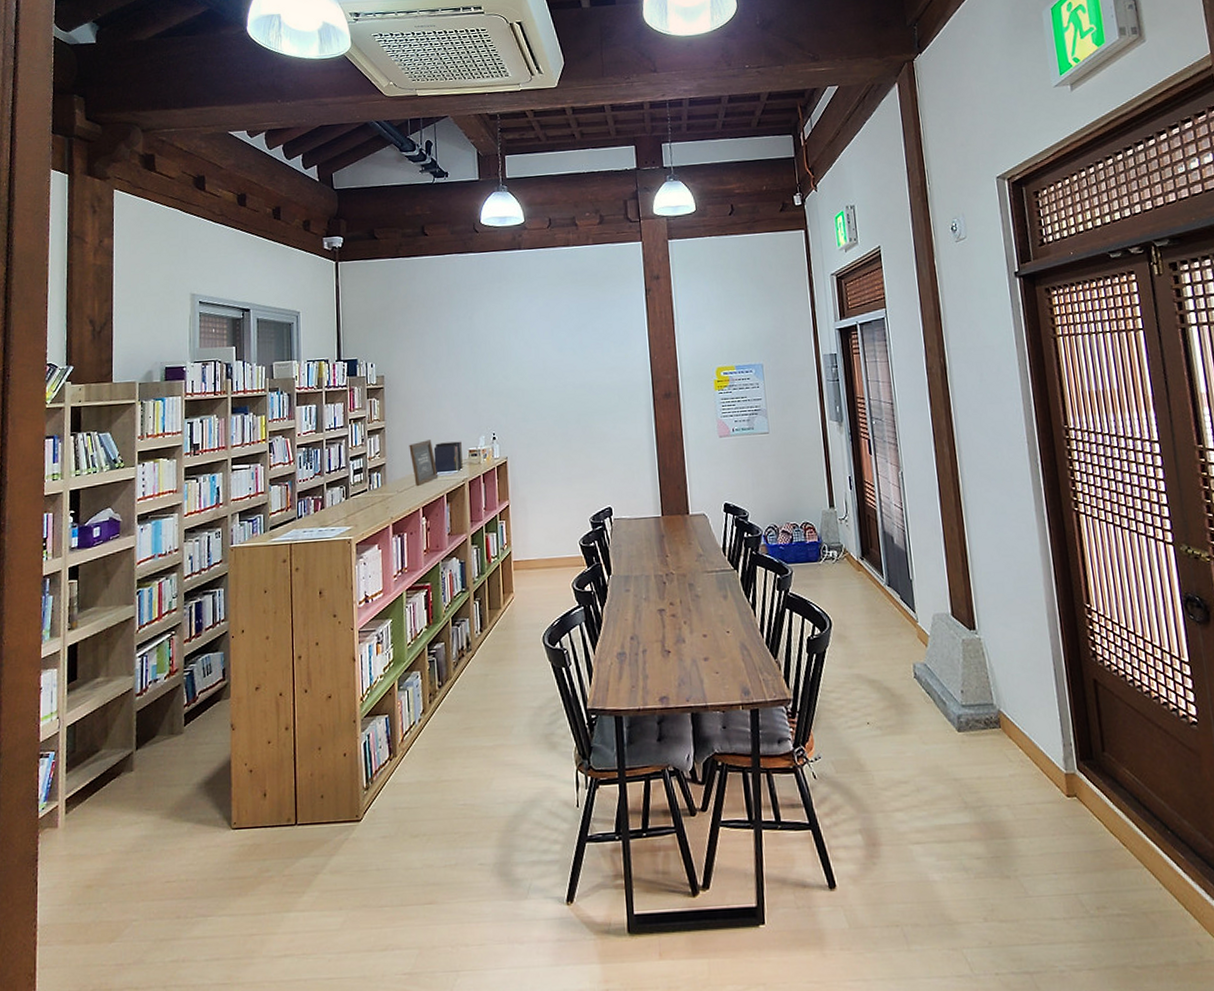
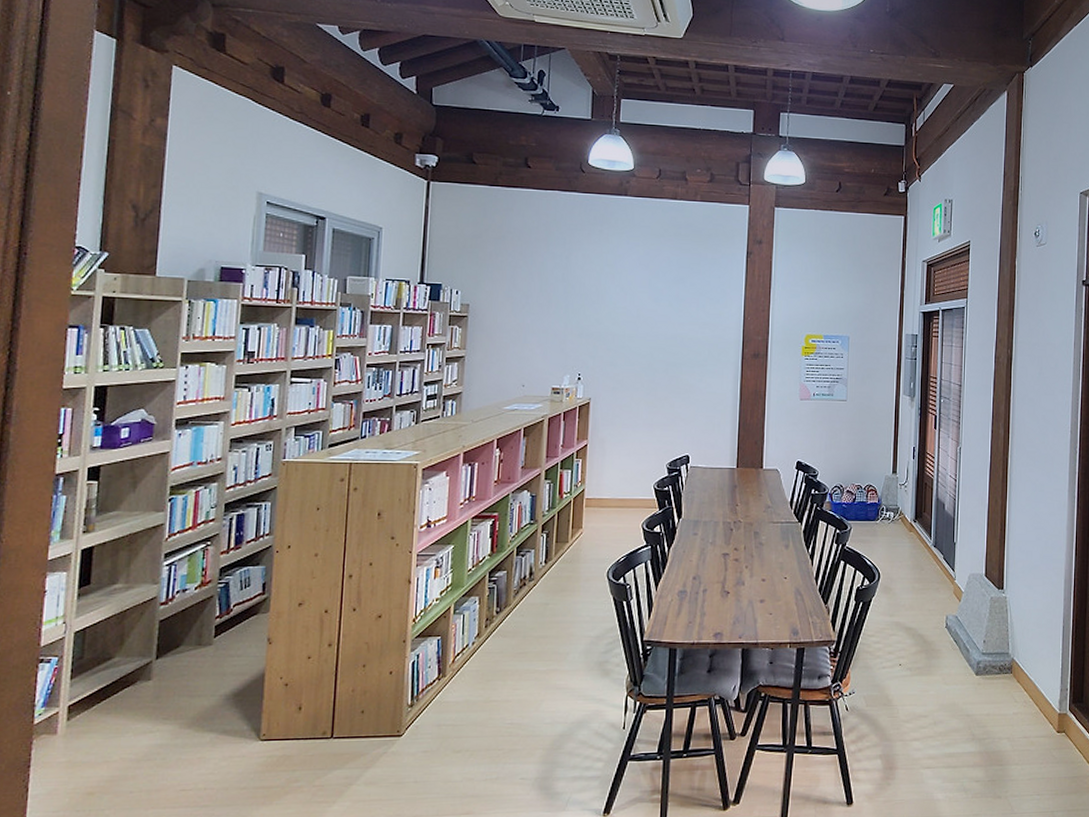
picture frame: present [409,439,439,487] -> none [489,373,518,419]
books: present [433,441,463,475] -> none [514,377,545,409]

